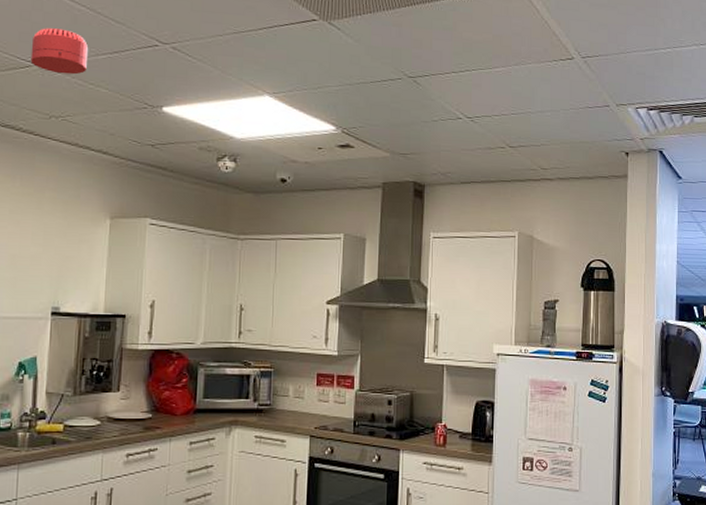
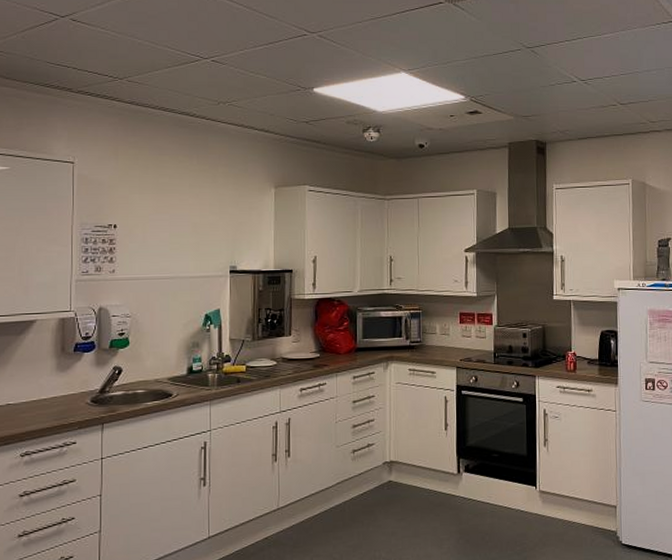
smoke detector: present [30,28,89,75] -> none [199,26,248,65]

